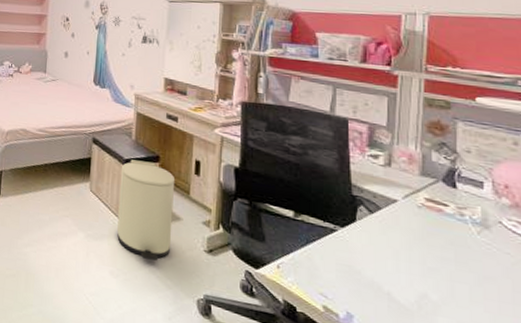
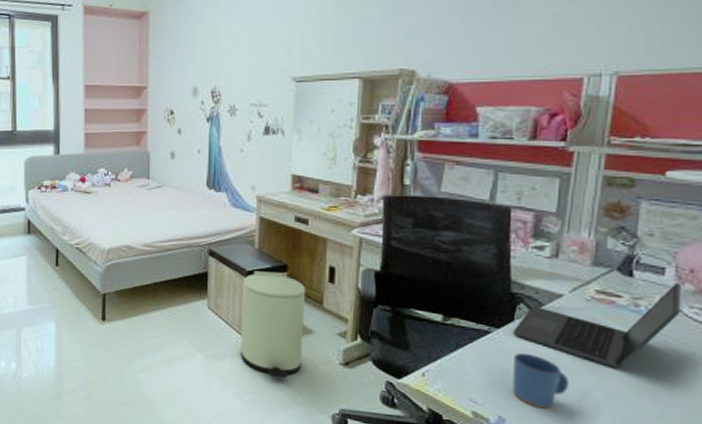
laptop: none [356,196,501,273] -> present [513,283,682,369]
mug: none [358,252,407,308] -> present [512,352,568,409]

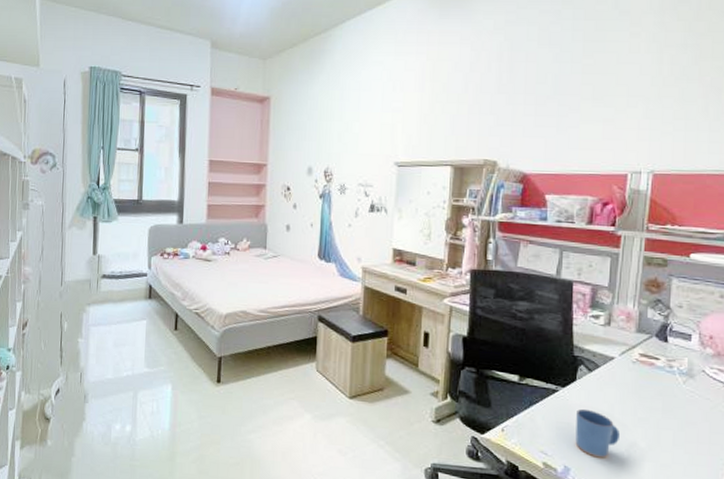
pedal bin: present [241,271,306,378] -> none [345,335,404,435]
laptop: present [513,283,682,369] -> none [576,347,704,421]

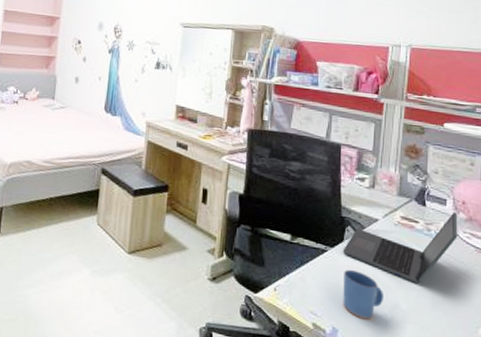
laptop: none [576,347,704,421] -> present [343,212,458,283]

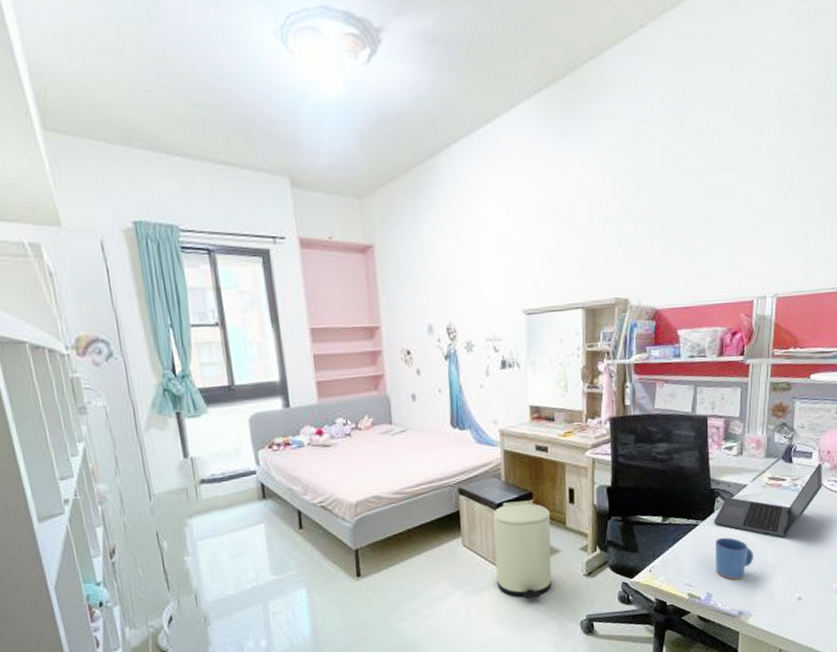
pedal bin: none [123,190,183,293] -> present [493,500,552,599]

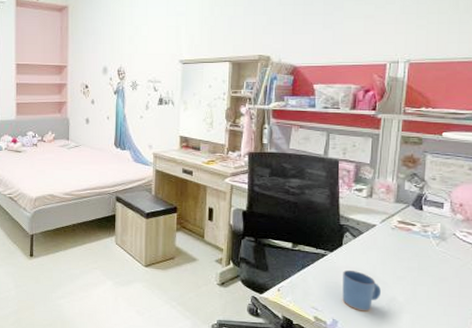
pedal bin: present [493,500,552,599] -> none [142,212,192,297]
laptop: present [714,463,823,538] -> none [342,214,455,279]

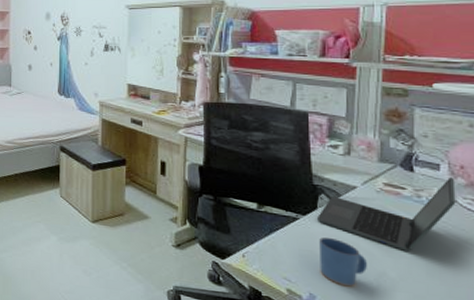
laptop: none [342,214,455,279] -> present [317,177,456,251]

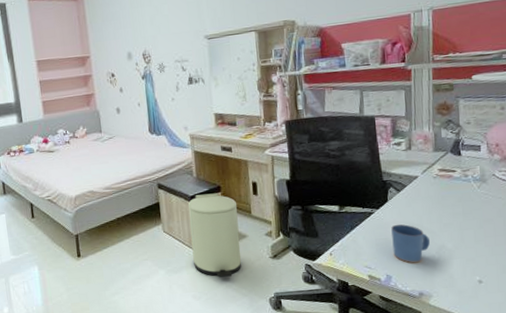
pedal bin: none [88,164,142,258] -> present [187,193,241,278]
laptop: present [317,177,456,251] -> none [388,155,494,224]

